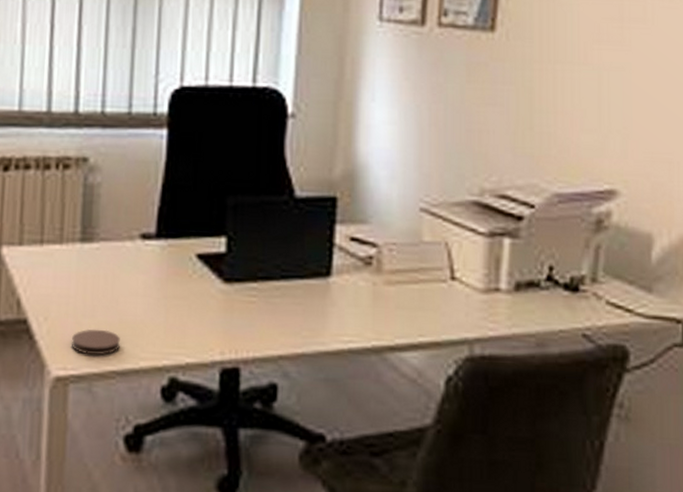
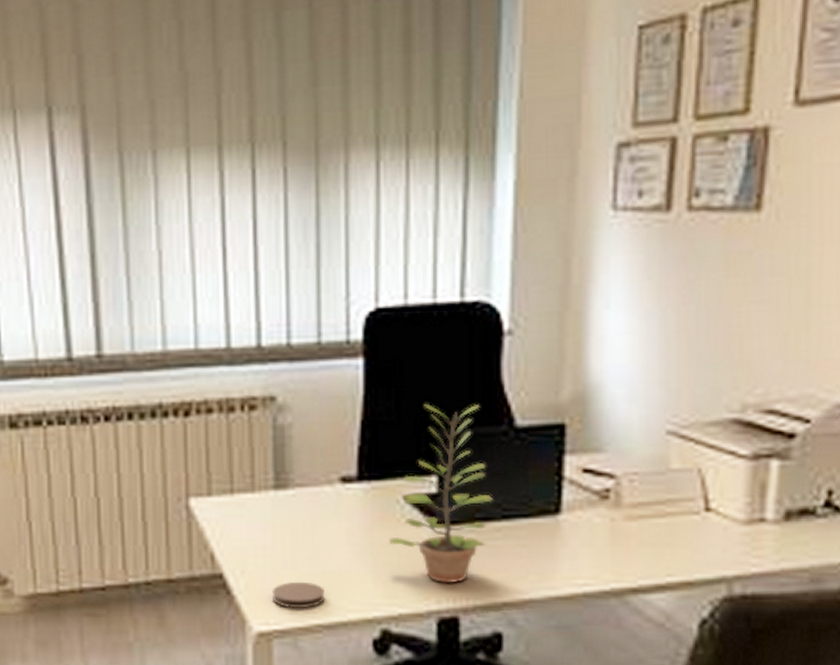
plant: none [181,172,273,337] -> present [389,403,492,584]

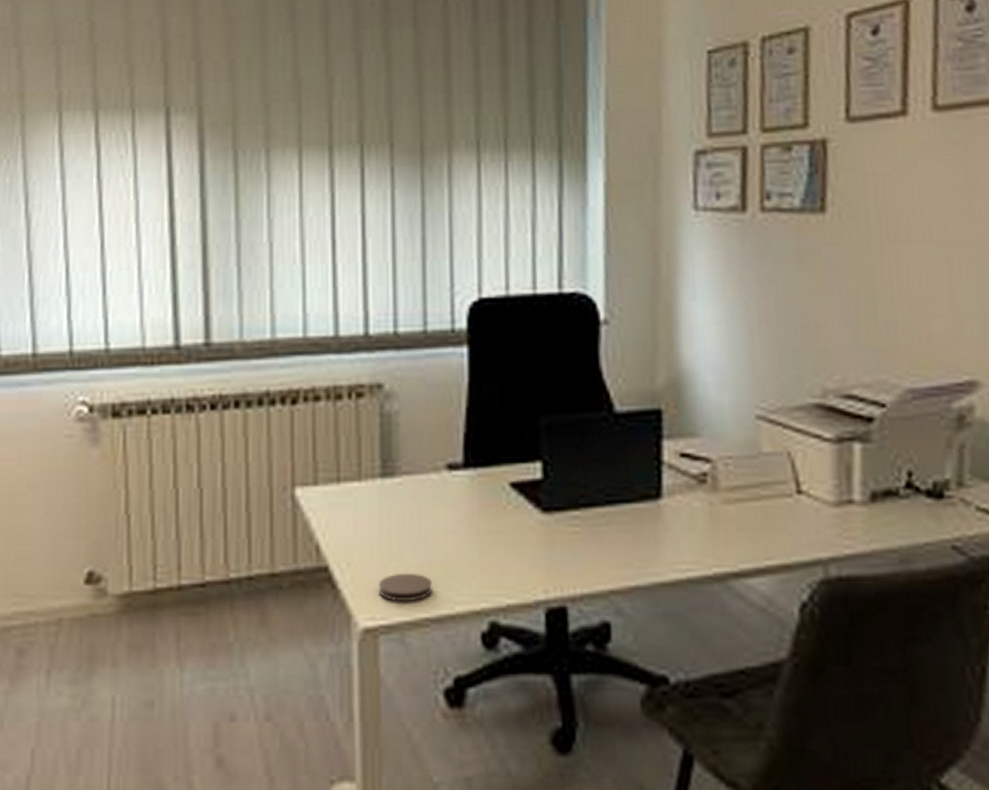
plant: present [389,403,492,584] -> none [496,390,596,572]

